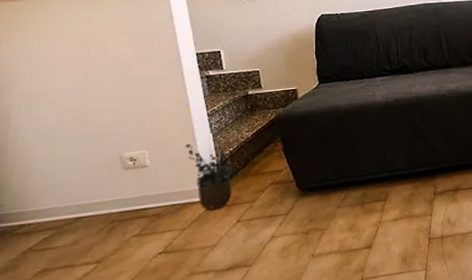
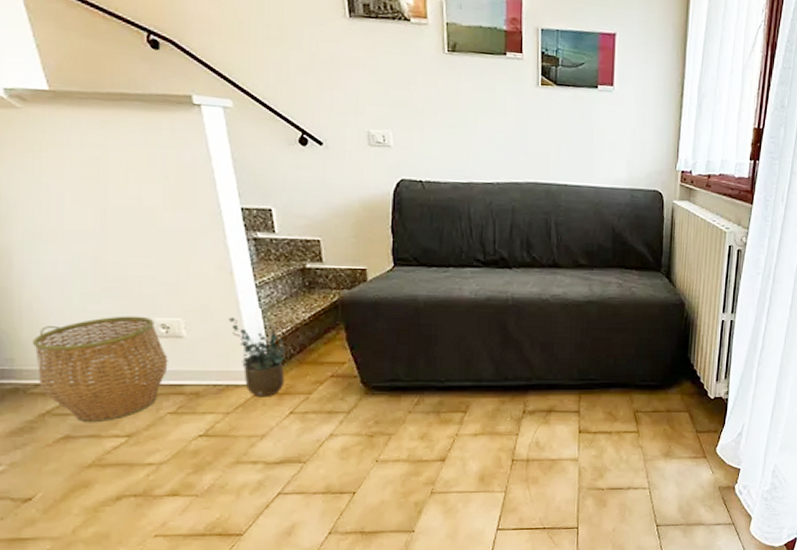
basket: none [20,153,134,254] -> present [31,316,168,422]

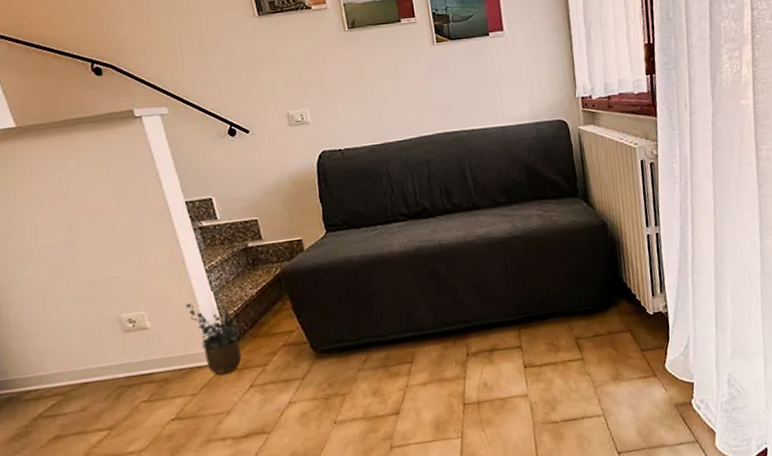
basket: present [31,316,168,422] -> none [20,314,138,421]

